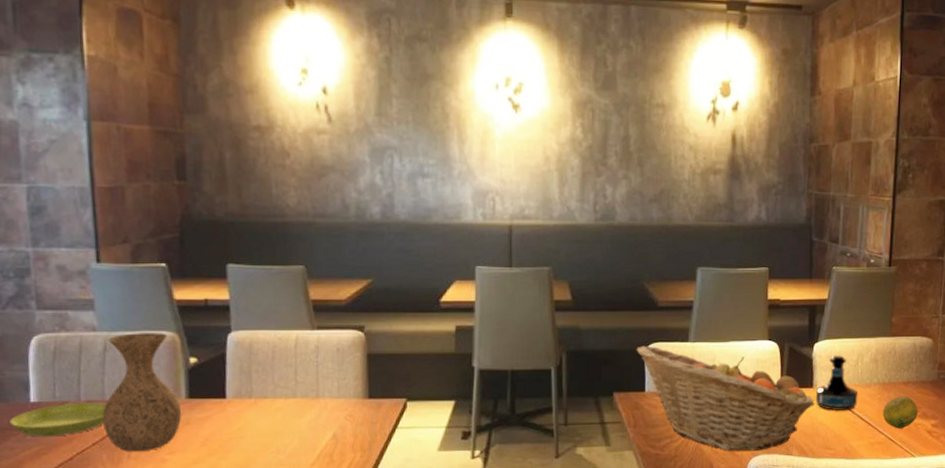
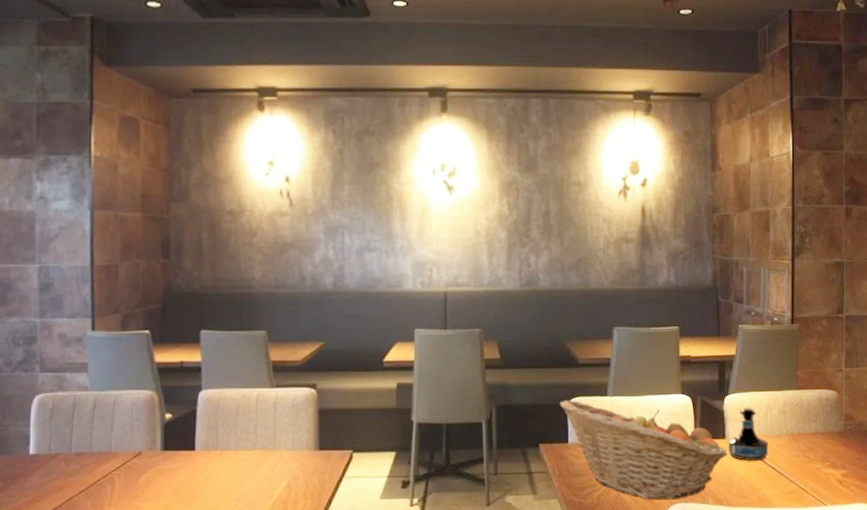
saucer: present [10,402,107,437] -> none [11,454,94,486]
vase: present [102,333,182,452] -> none [88,392,157,500]
fruit: present [882,396,919,429] -> none [793,446,828,478]

